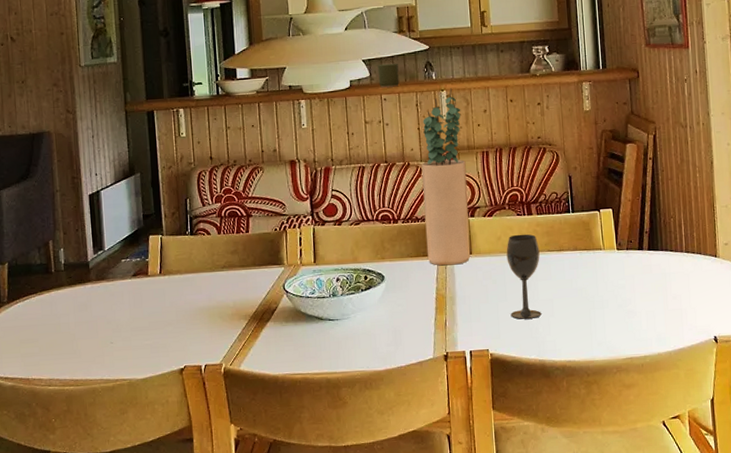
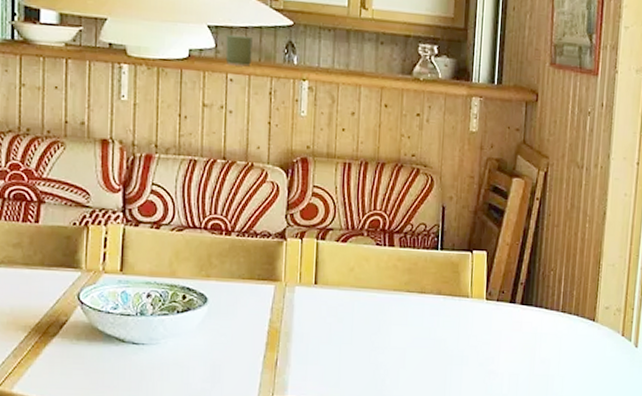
vase: present [421,88,471,266] -> none [263,79,324,295]
wine glass: present [506,234,541,319] -> none [354,267,398,368]

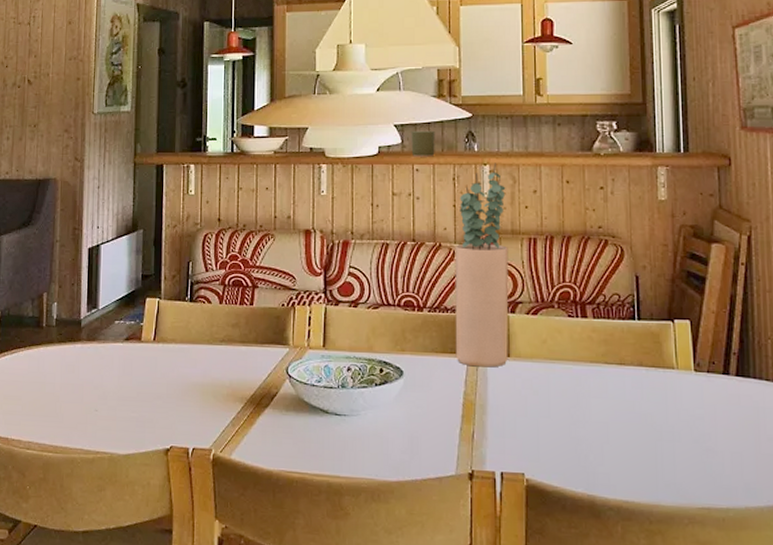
vase: none [263,79,324,295] -> present [455,162,509,368]

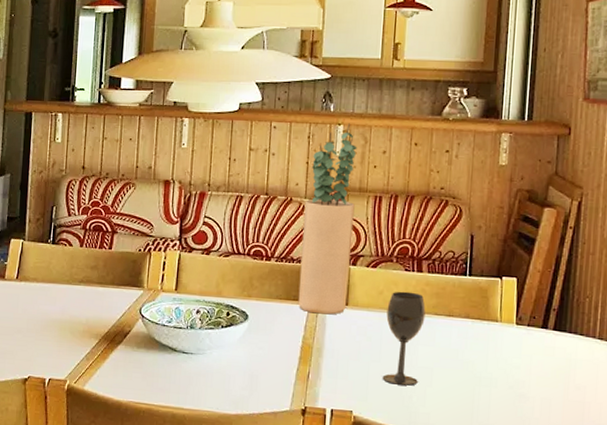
mug: present [411,130,435,157] -> none [270,89,294,115]
wine glass: none [552,339,594,443] -> present [382,291,426,386]

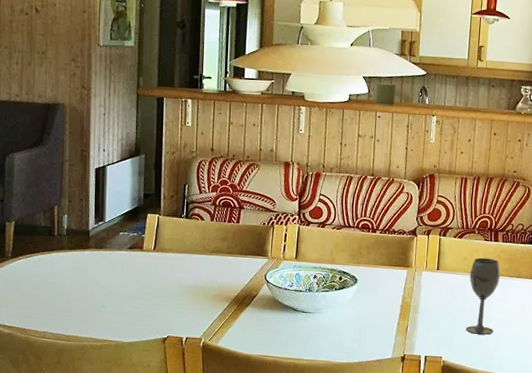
mug: none [270,89,294,115] -> present [375,82,396,107]
vase: present [298,123,357,315] -> none [398,114,448,278]

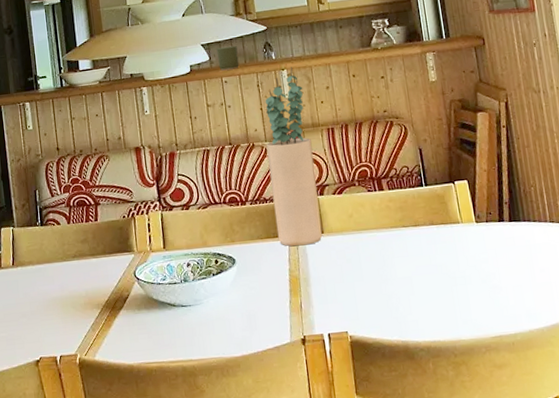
vase: none [398,114,448,278] -> present [265,67,323,247]
wine glass: present [466,257,500,335] -> none [359,210,401,299]

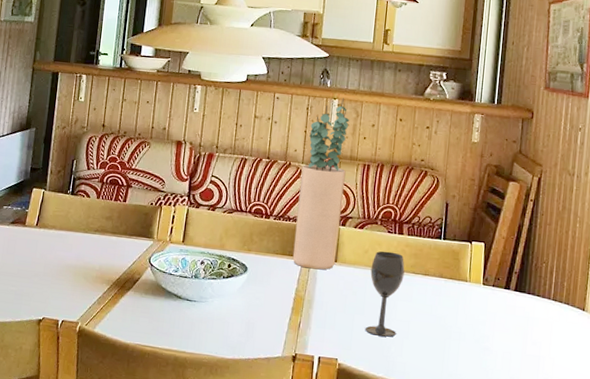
mug: present [216,45,239,71] -> none [274,63,296,88]
wine glass: none [359,210,401,299] -> present [365,251,405,337]

